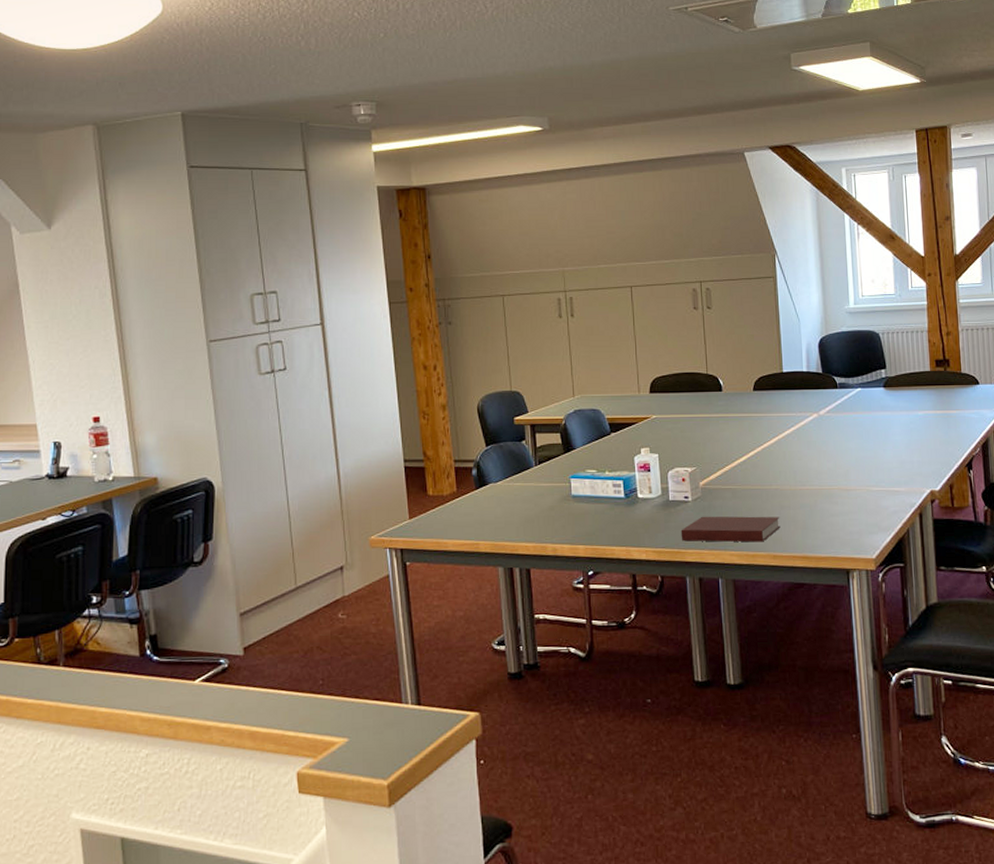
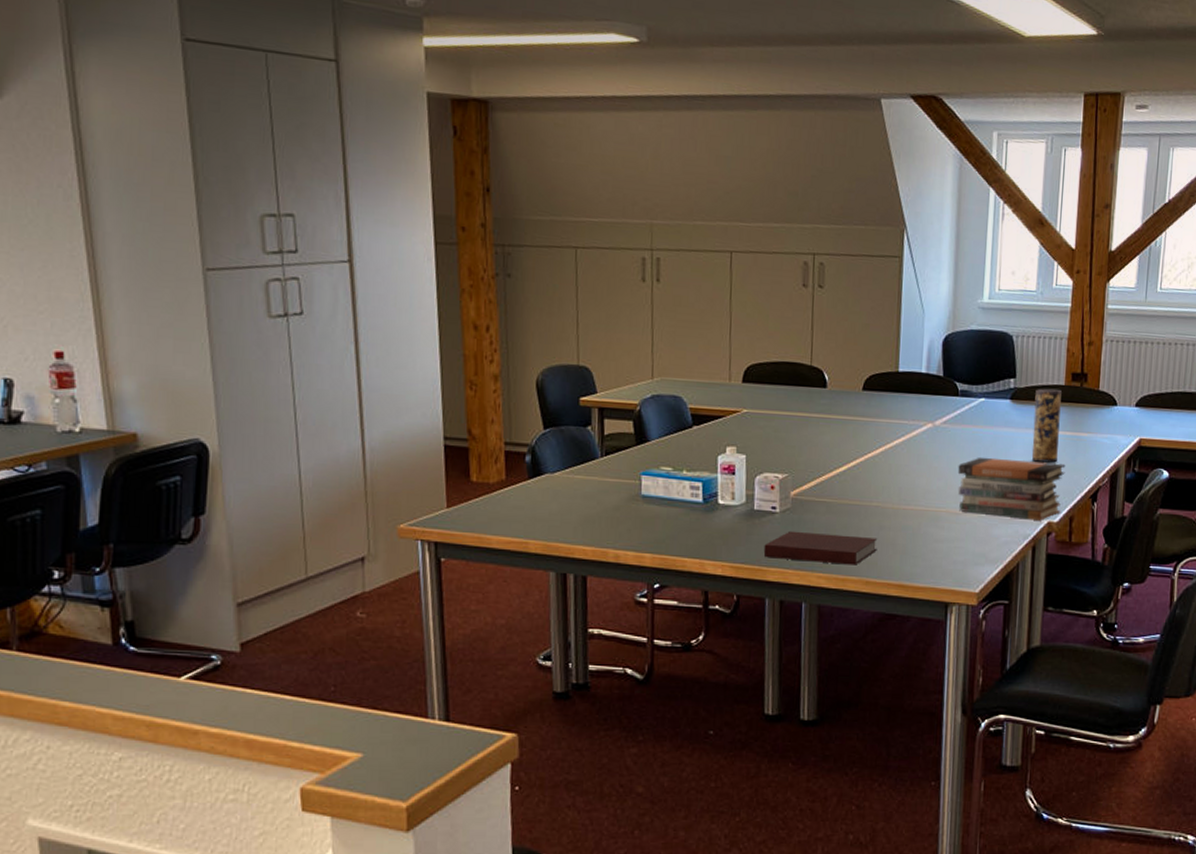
book stack: none [844,438,941,490] -> present [957,457,1066,521]
vase: none [905,375,933,439] -> present [1032,388,1062,463]

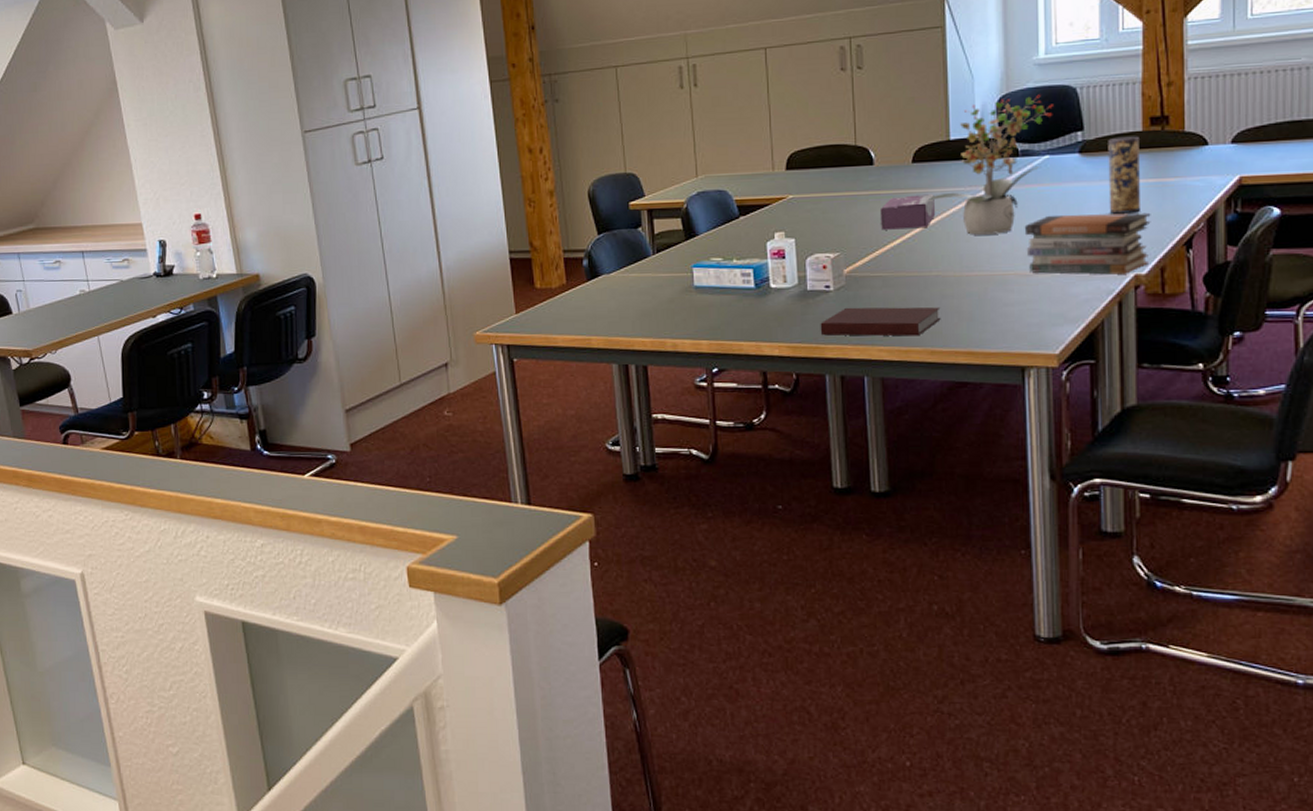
tissue box: none [828,422,881,457] -> present [879,194,936,230]
potted plant: none [873,337,992,471] -> present [927,94,1053,235]

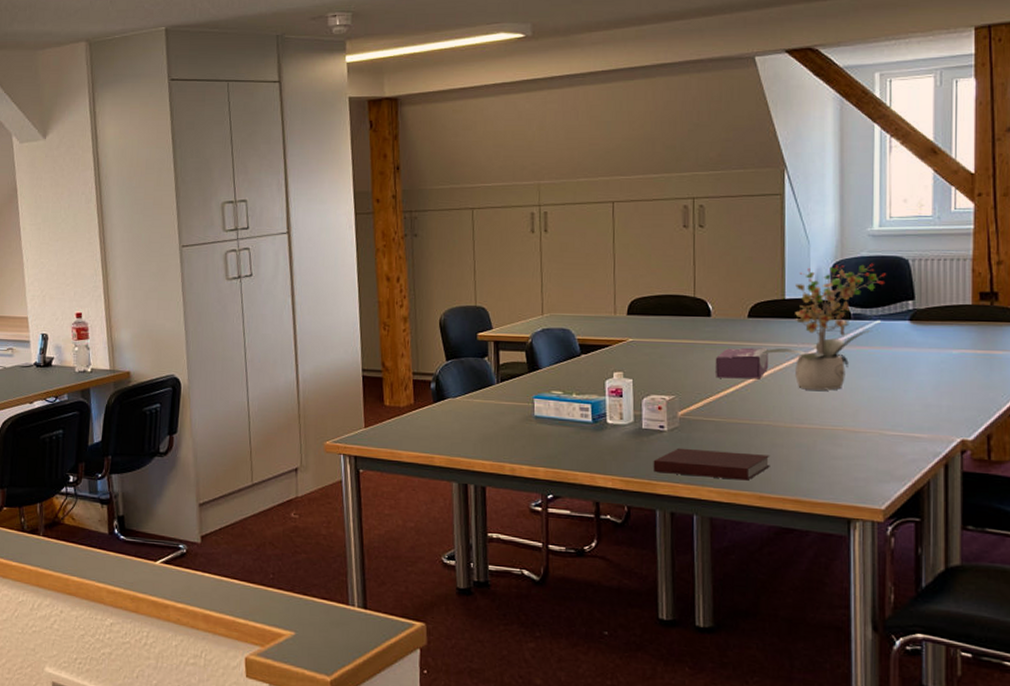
book stack: present [1024,212,1151,275] -> none [854,376,979,439]
vase: present [1108,136,1142,214] -> none [937,308,969,381]

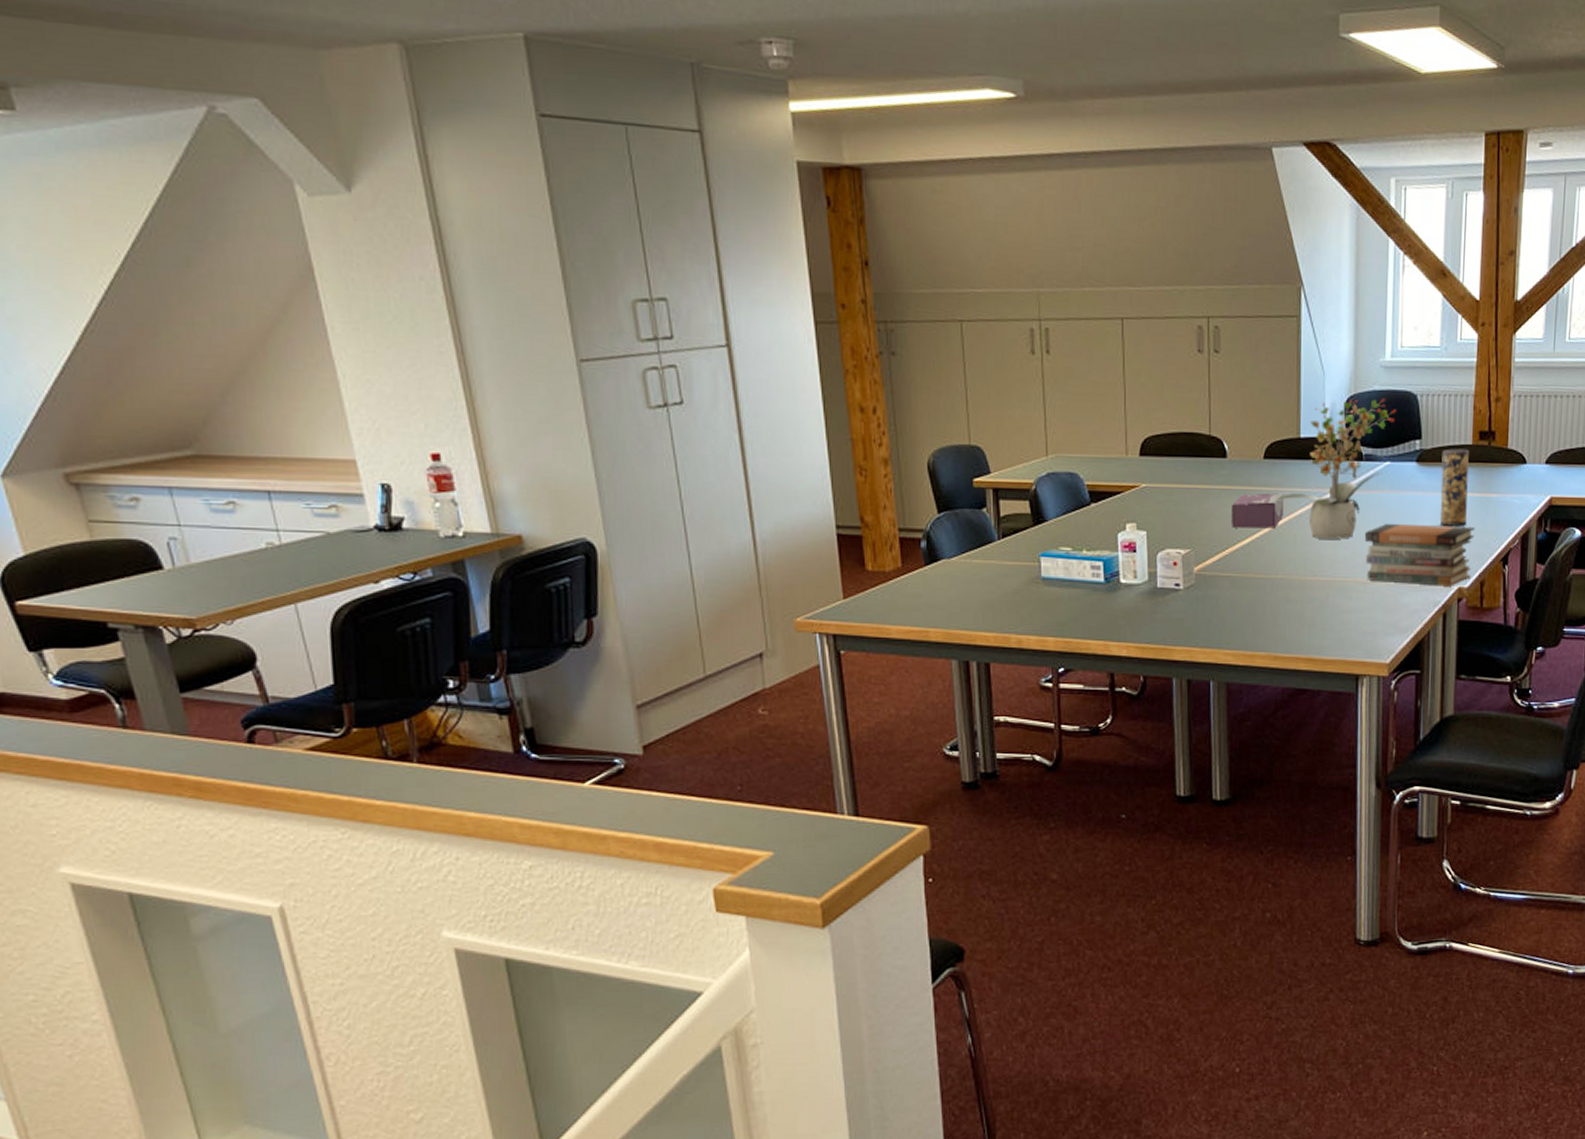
notebook: present [653,448,770,481] -> none [1168,607,1285,640]
book stack: none [854,376,979,439] -> present [1364,523,1475,586]
vase: none [937,308,969,381] -> present [1440,448,1469,526]

